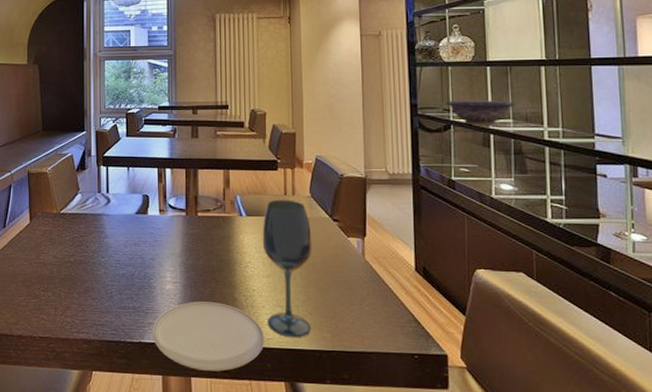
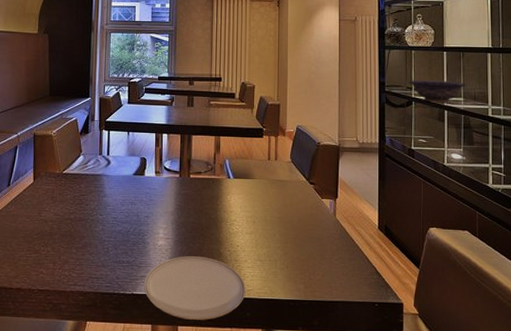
wineglass: present [262,199,313,338] -> none [247,164,291,289]

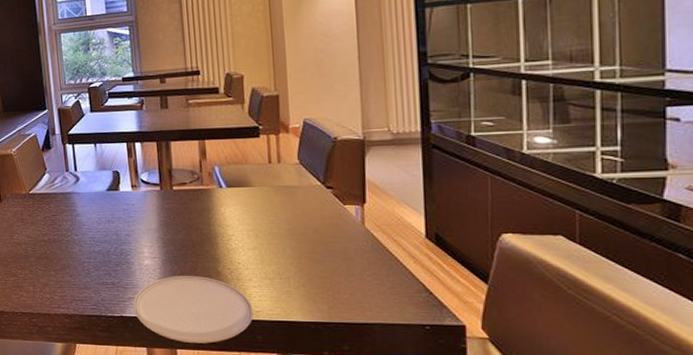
decorative bowl: present [408,80,466,103] -> none [463,39,556,72]

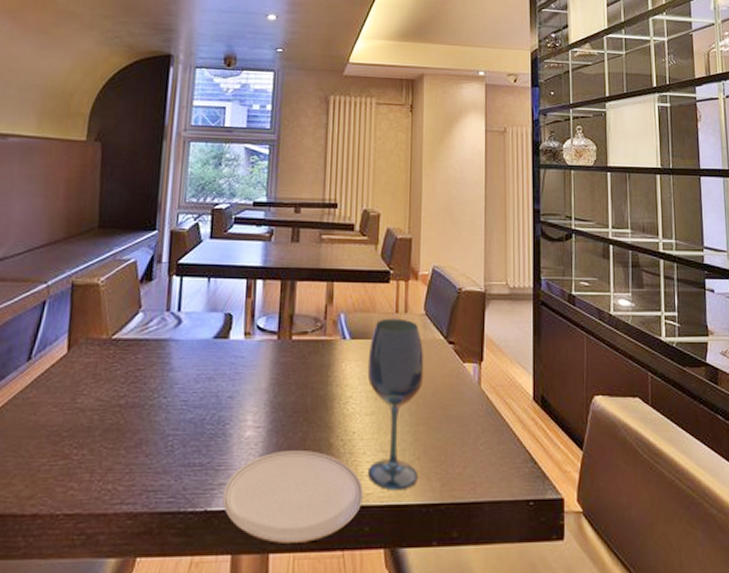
wineglass: none [245,168,304,310] -> present [367,318,424,491]

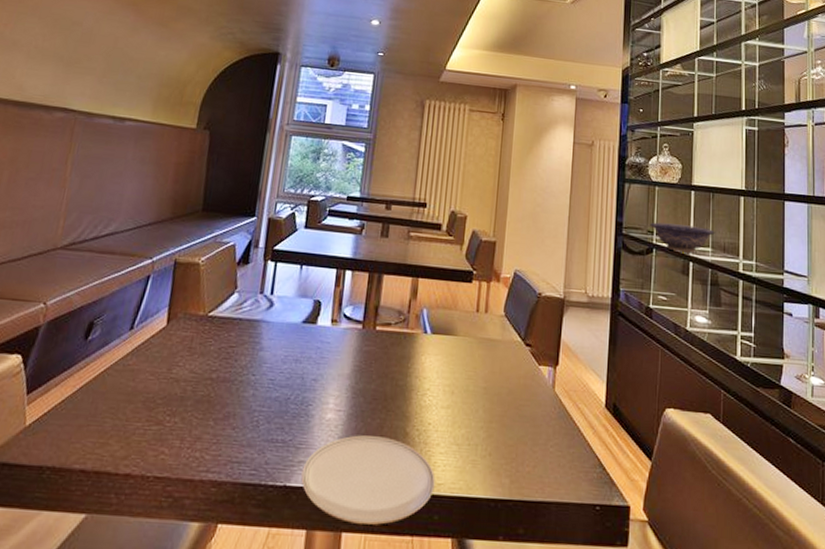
wineglass: present [367,318,424,491] -> none [441,316,501,484]
decorative bowl: none [567,207,633,236] -> present [649,222,715,253]

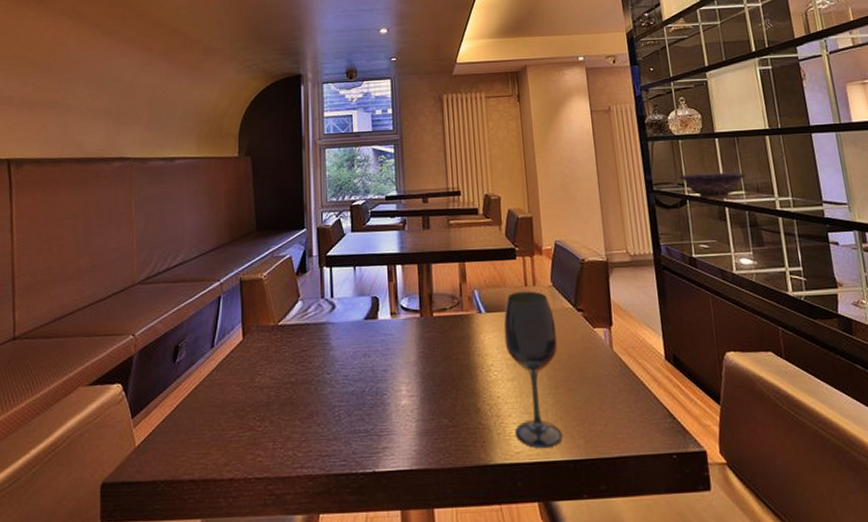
plate: present [301,435,435,525] -> none [387,415,514,499]
wineglass: none [441,316,501,484] -> present [503,291,563,449]

